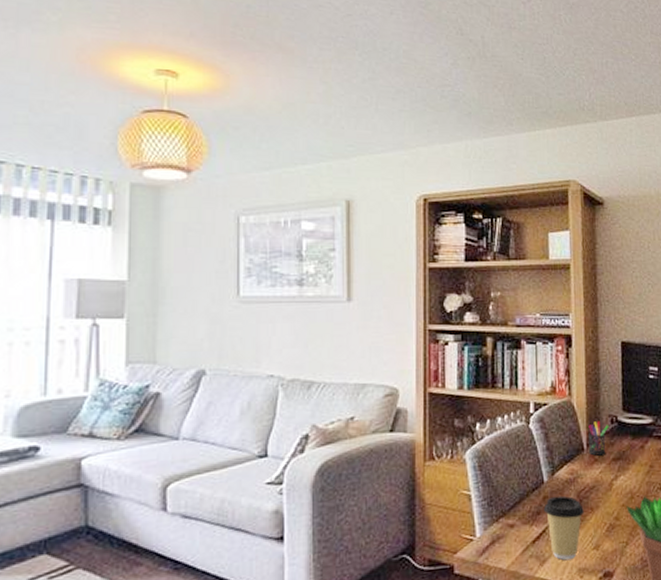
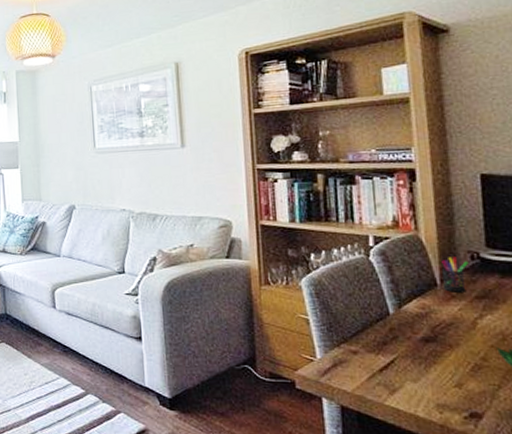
coffee cup: present [543,495,584,561] -> none [390,329,440,394]

